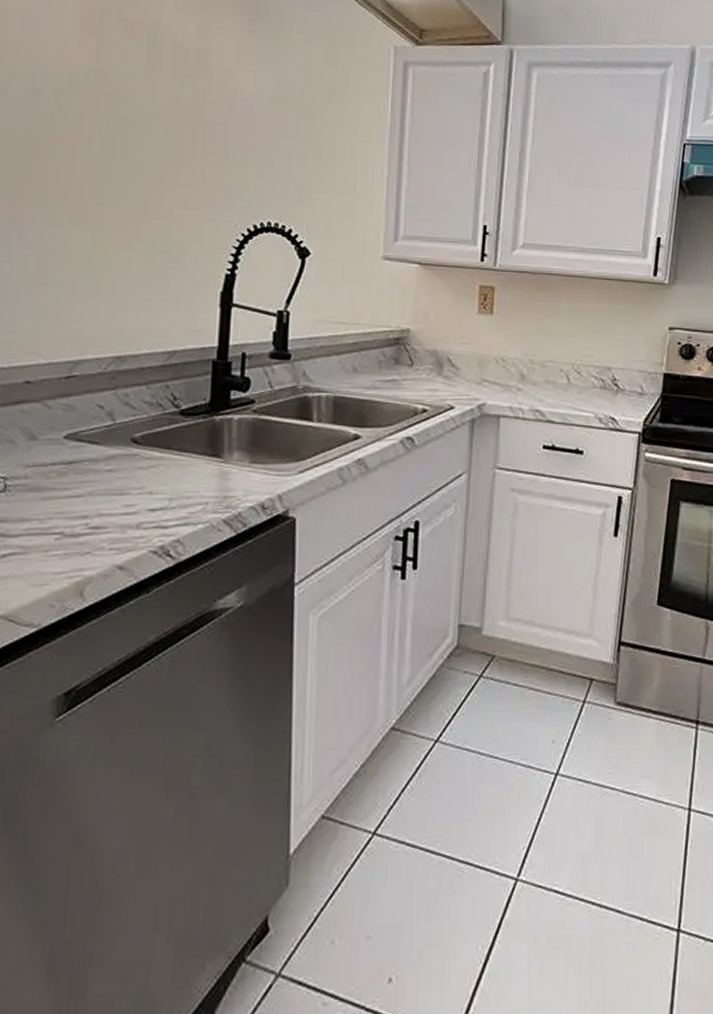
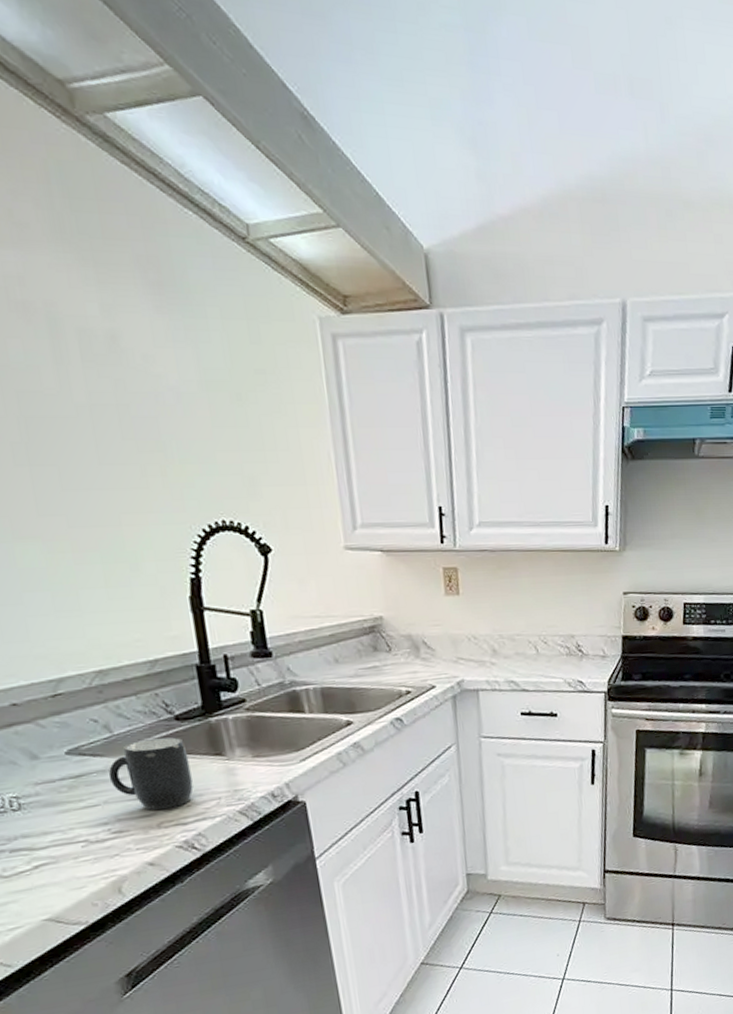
mug: none [100,431,185,509] -> present [108,737,193,811]

